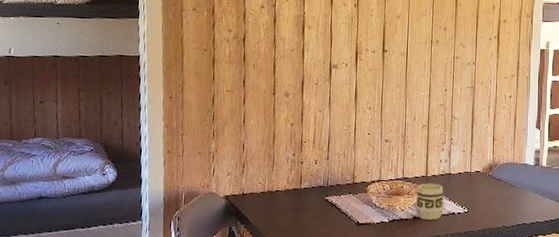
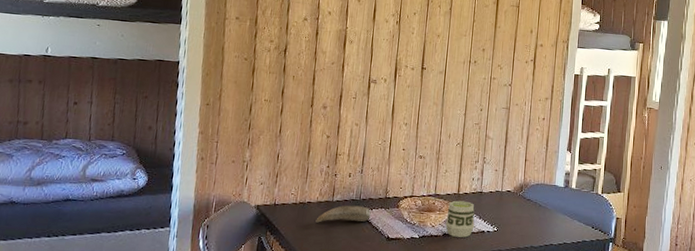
animal claw: none [284,192,339,211] -> present [315,205,371,223]

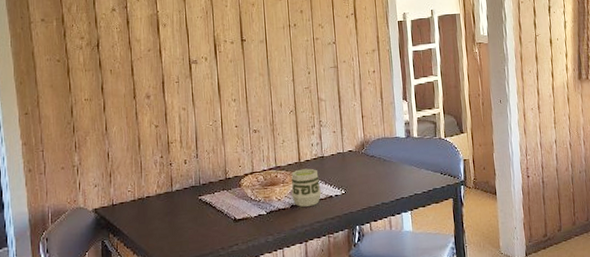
animal claw: present [315,205,371,223] -> none [158,191,214,217]

